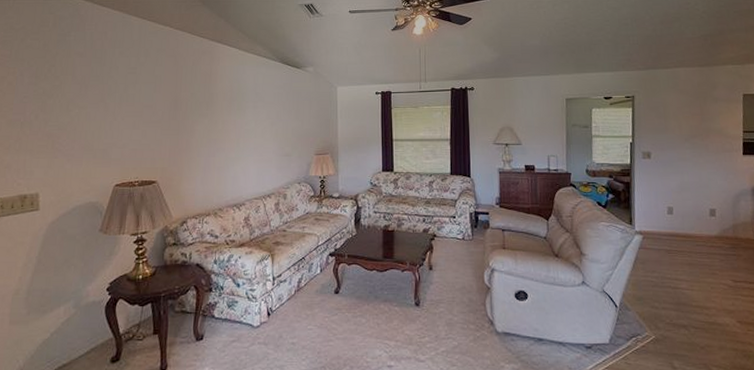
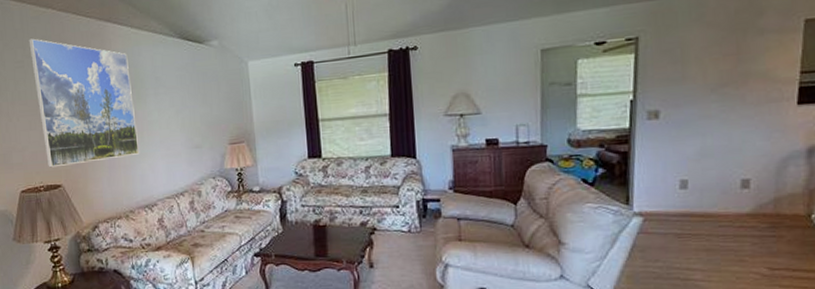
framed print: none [144,50,234,165] -> present [28,38,139,168]

